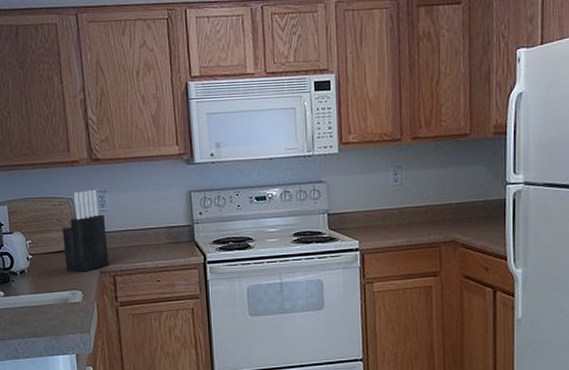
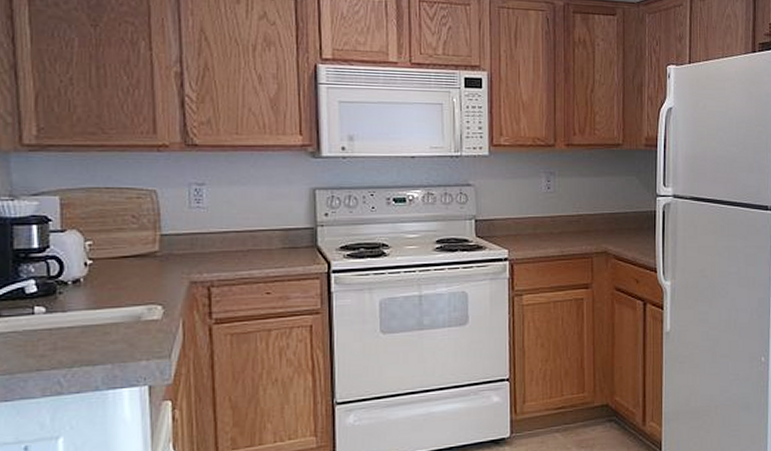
knife block: present [62,189,108,272] -> none [139,181,202,282]

